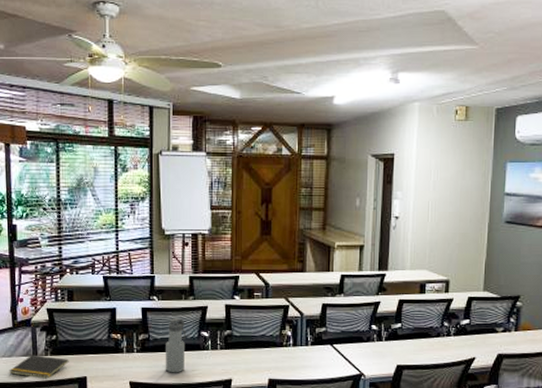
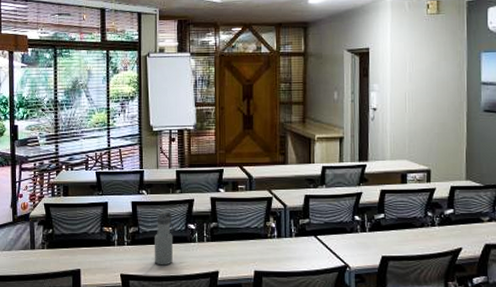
notepad: present [9,355,69,378] -> none [8,248,64,271]

